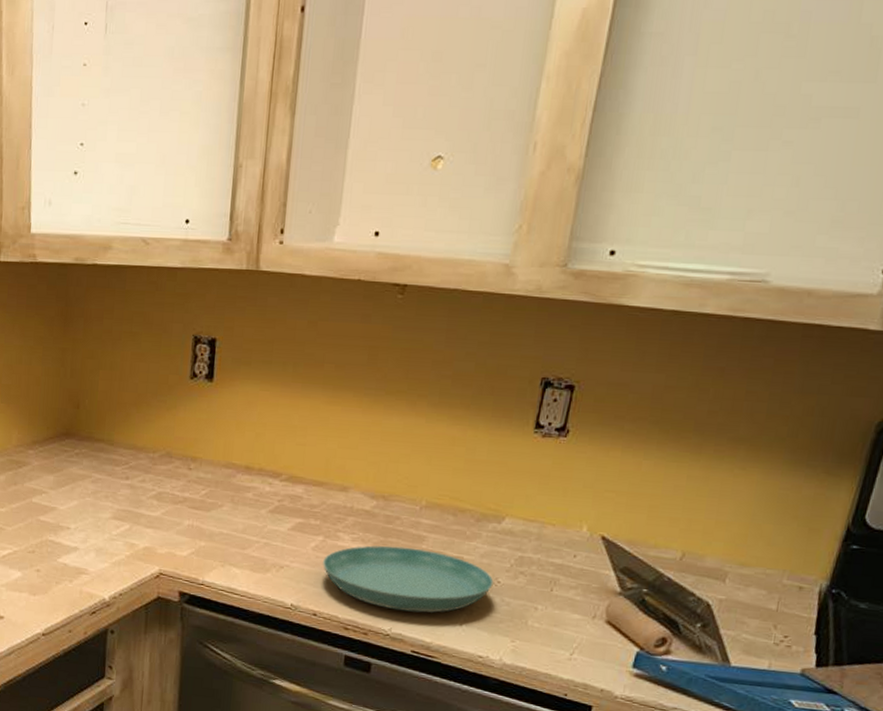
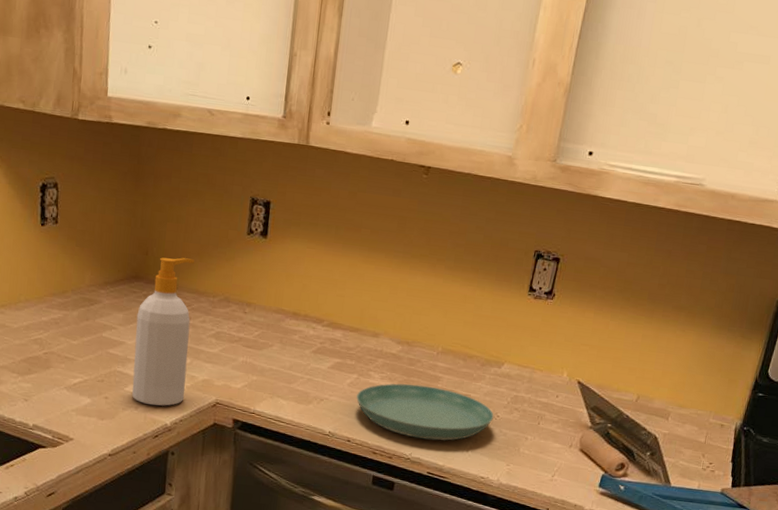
soap bottle: none [66,409,131,579] -> present [132,257,195,406]

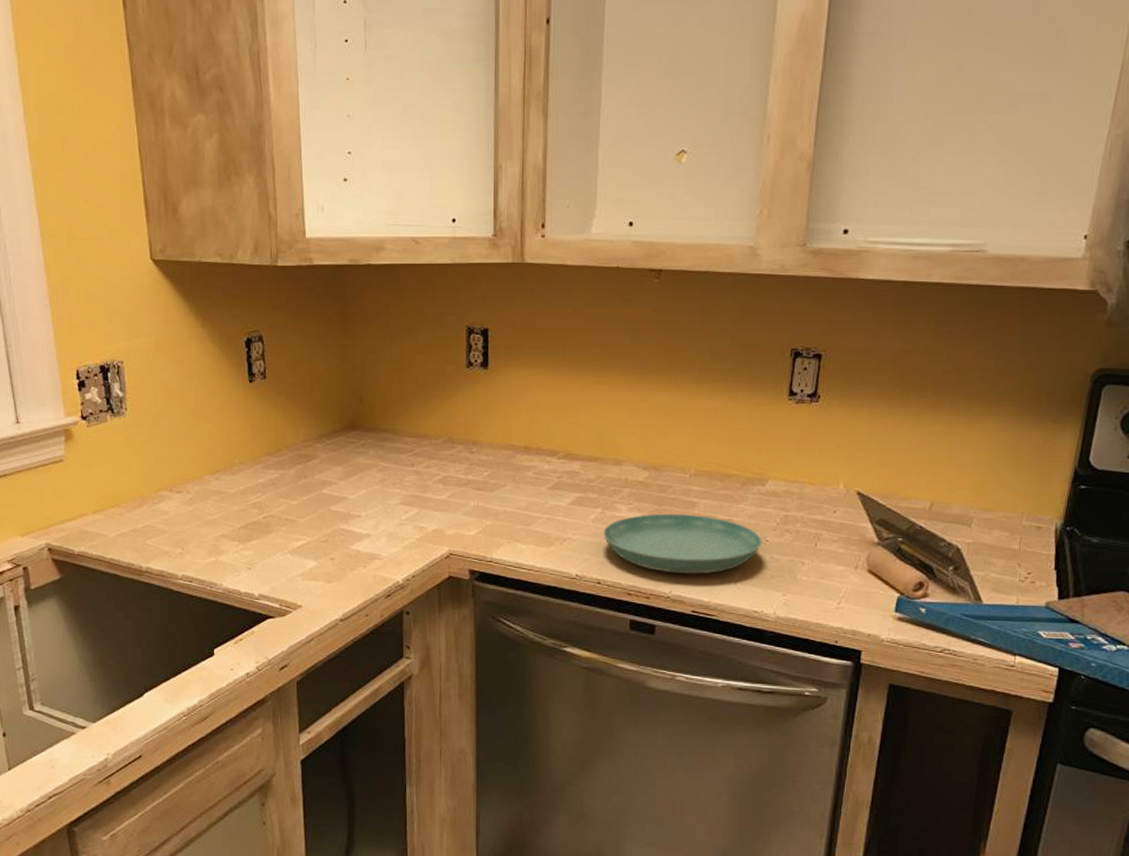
soap bottle: present [132,257,195,406] -> none [356,400,415,563]

